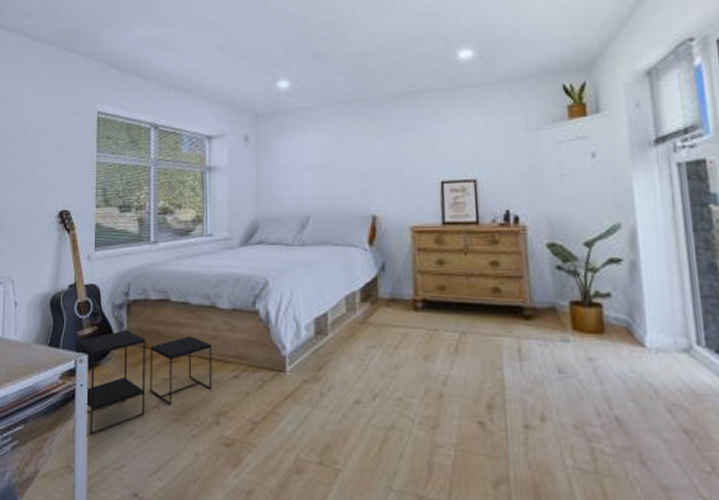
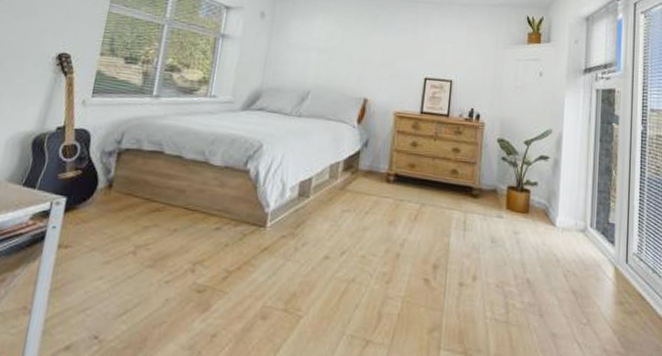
side table: present [75,329,213,436] -> none [52,176,200,278]

